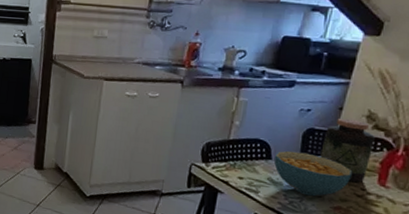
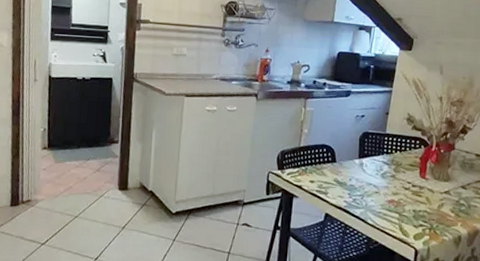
cereal bowl: present [274,150,353,197] -> none [339,153,400,193]
jar: present [320,118,375,183] -> none [374,121,414,177]

